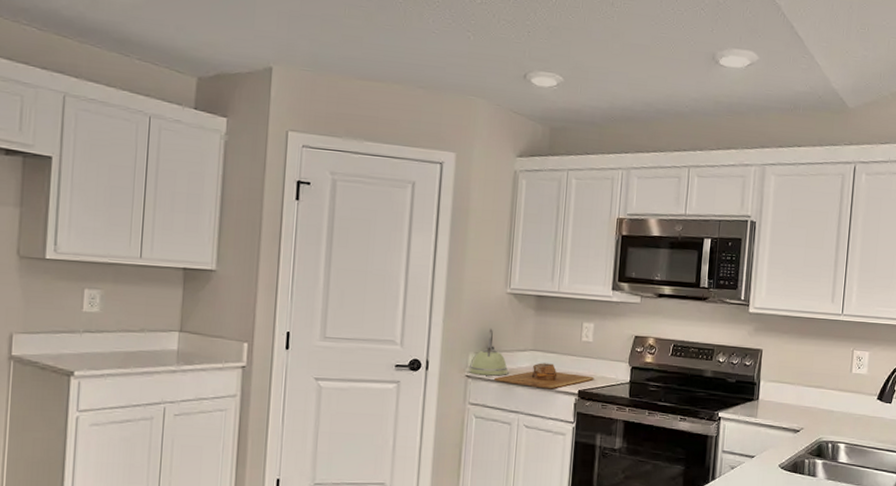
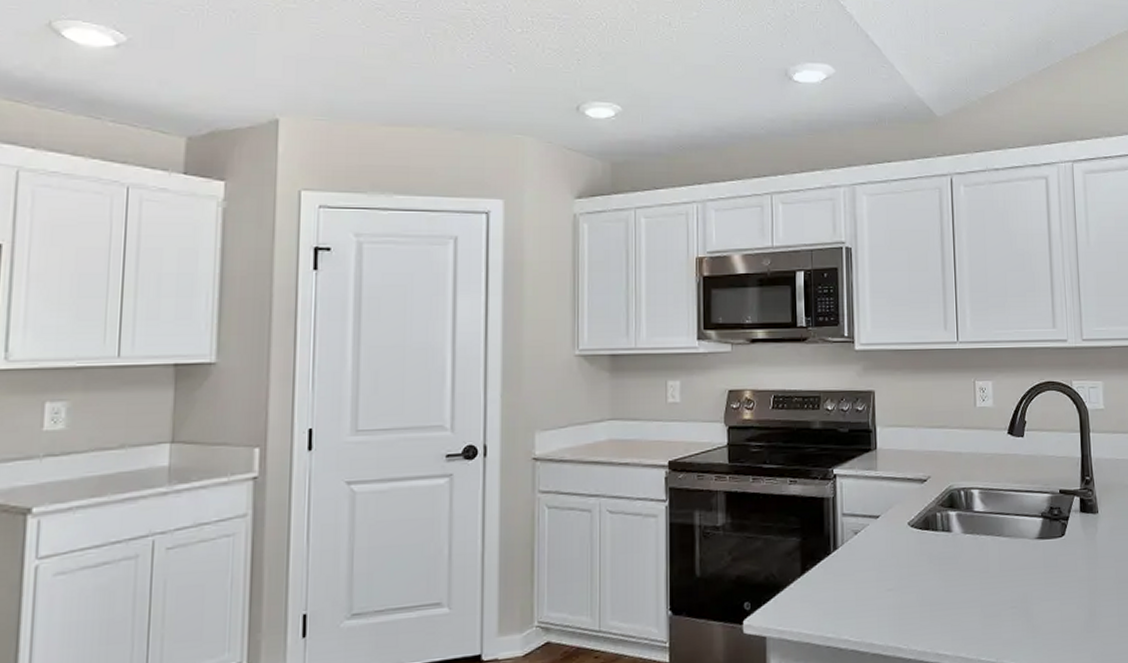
kettle: present [468,328,509,377] -> none [535,398,584,457]
cutting board: present [494,363,594,389] -> none [568,433,686,464]

